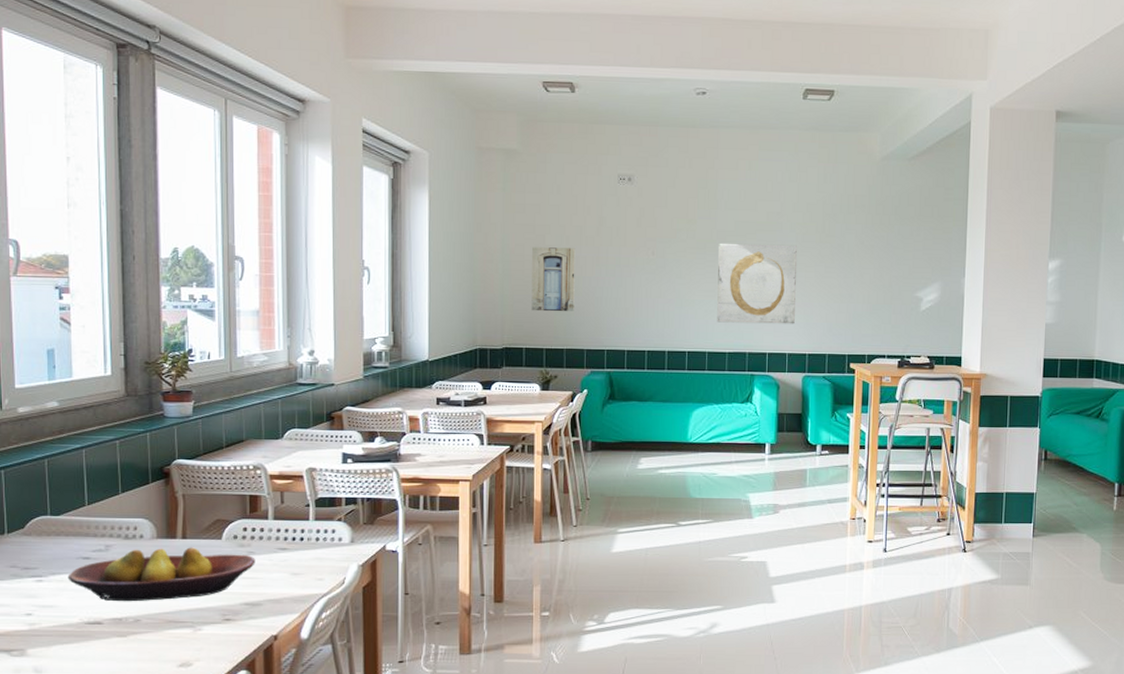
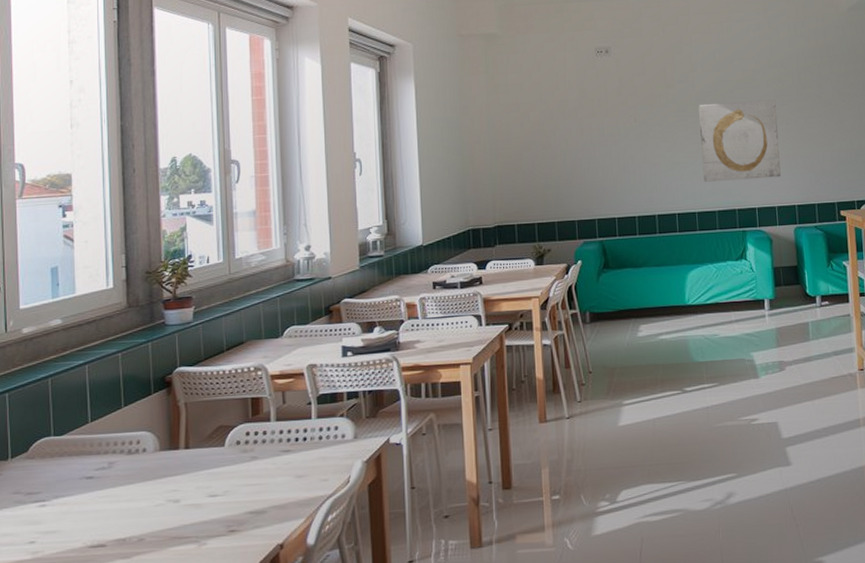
fruit bowl: present [67,547,256,602] -> none [71,457,259,522]
wall art: present [531,247,576,312] -> none [518,122,563,188]

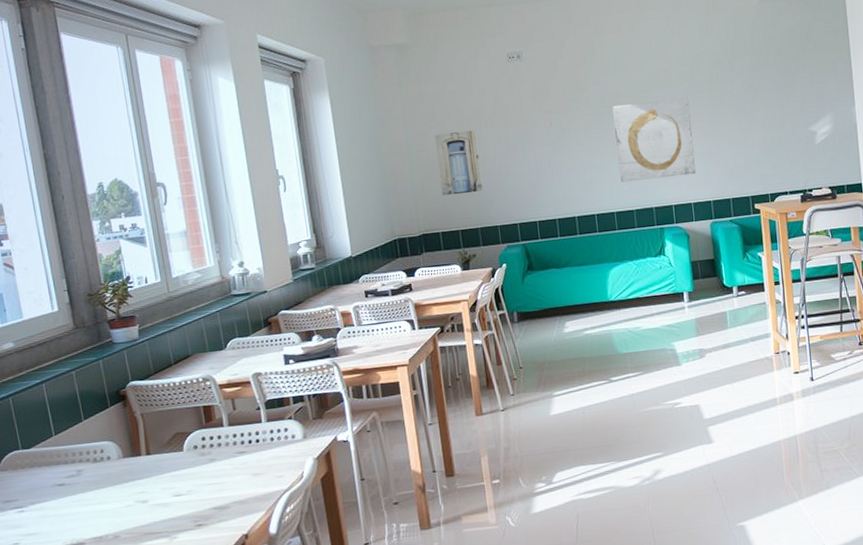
wall art: none [518,122,563,188] -> present [435,130,483,196]

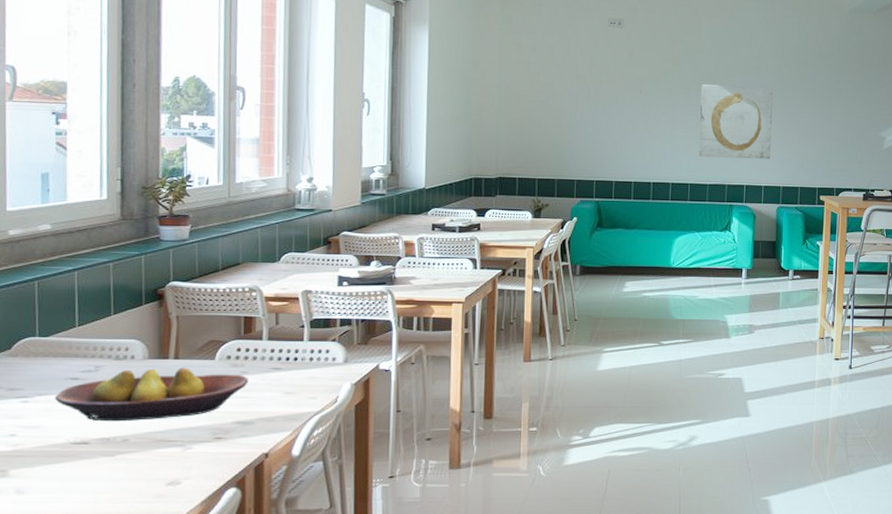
fruit bowl: none [46,461,218,522] -> present [54,367,249,422]
wall art: present [435,130,483,196] -> none [525,84,568,145]

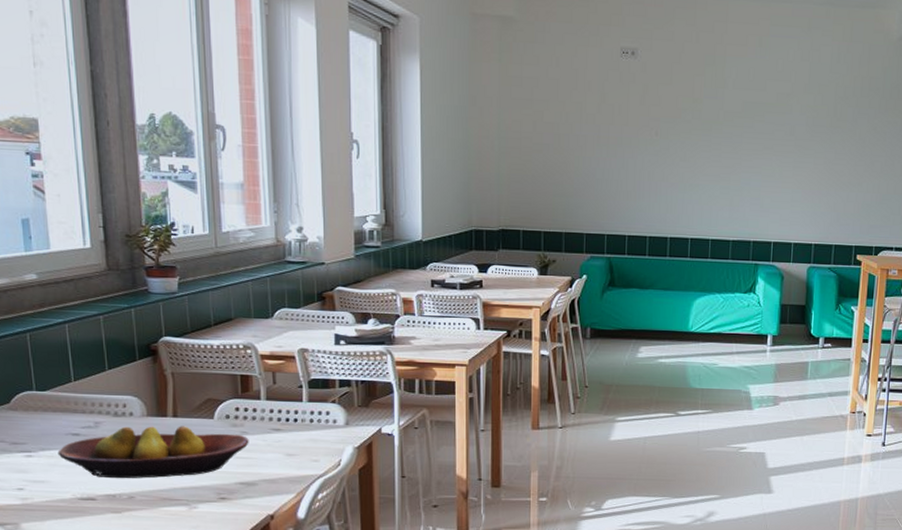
wall art: present [699,84,773,160] -> none [721,125,807,213]

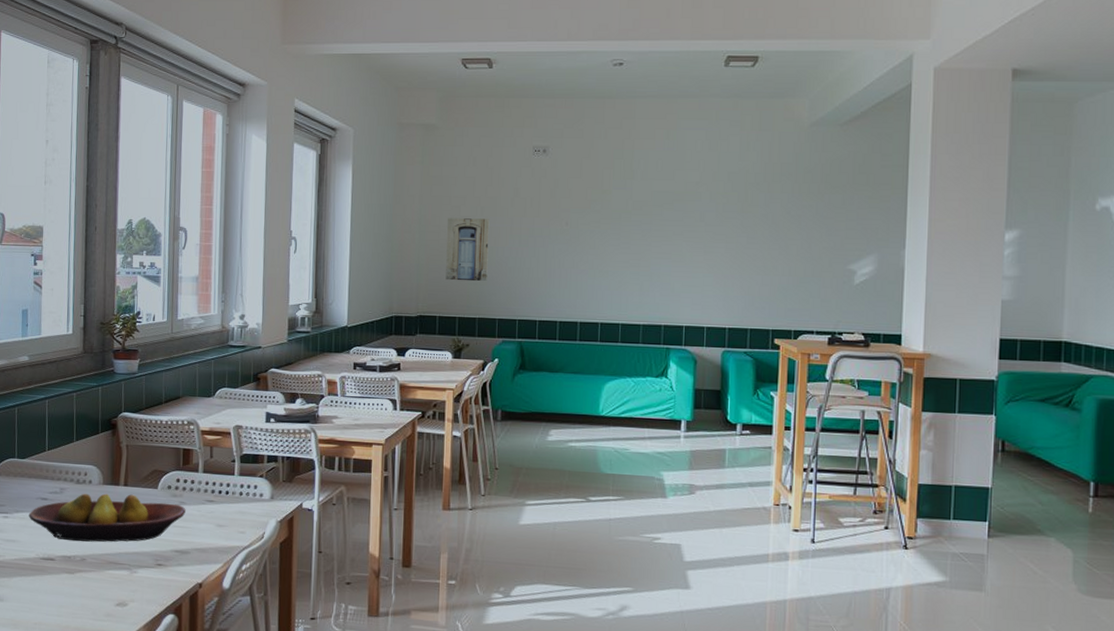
wall art: none [529,123,575,194] -> present [445,218,490,282]

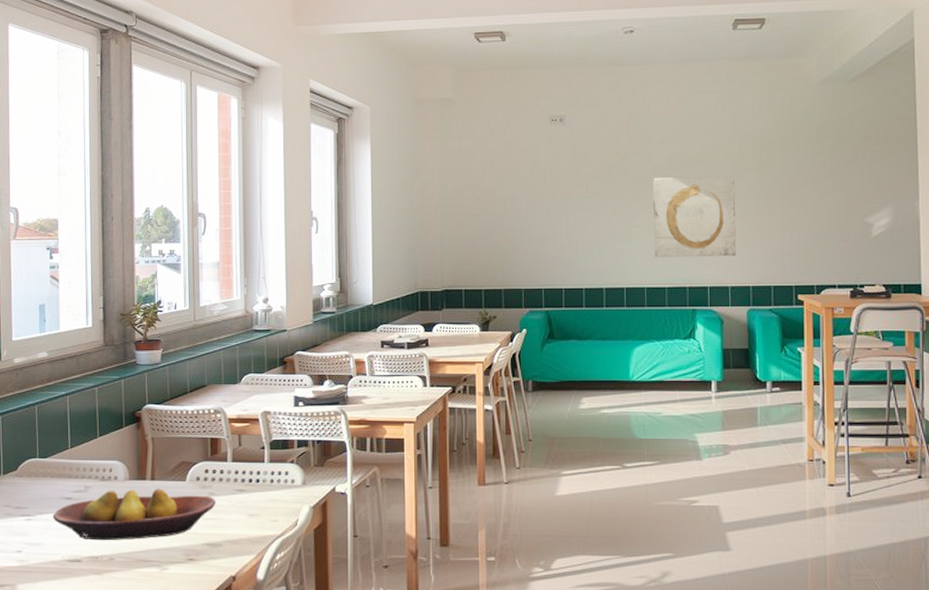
wall art: present [445,218,490,282] -> none [469,190,511,253]
wall art: none [631,214,717,297] -> present [653,175,736,257]

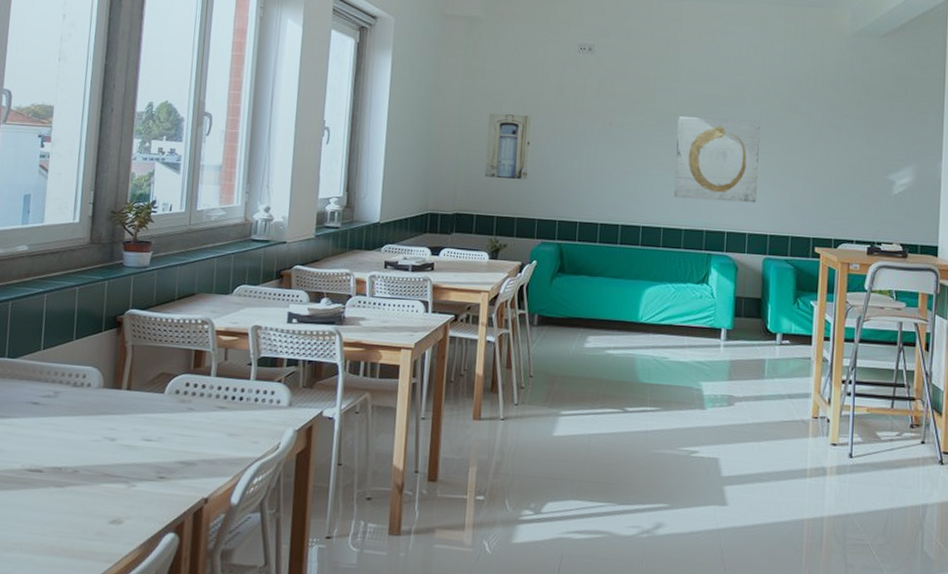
fruit bowl: present [52,488,216,541] -> none [16,397,195,452]
wall art: none [469,190,511,253] -> present [485,113,532,181]

